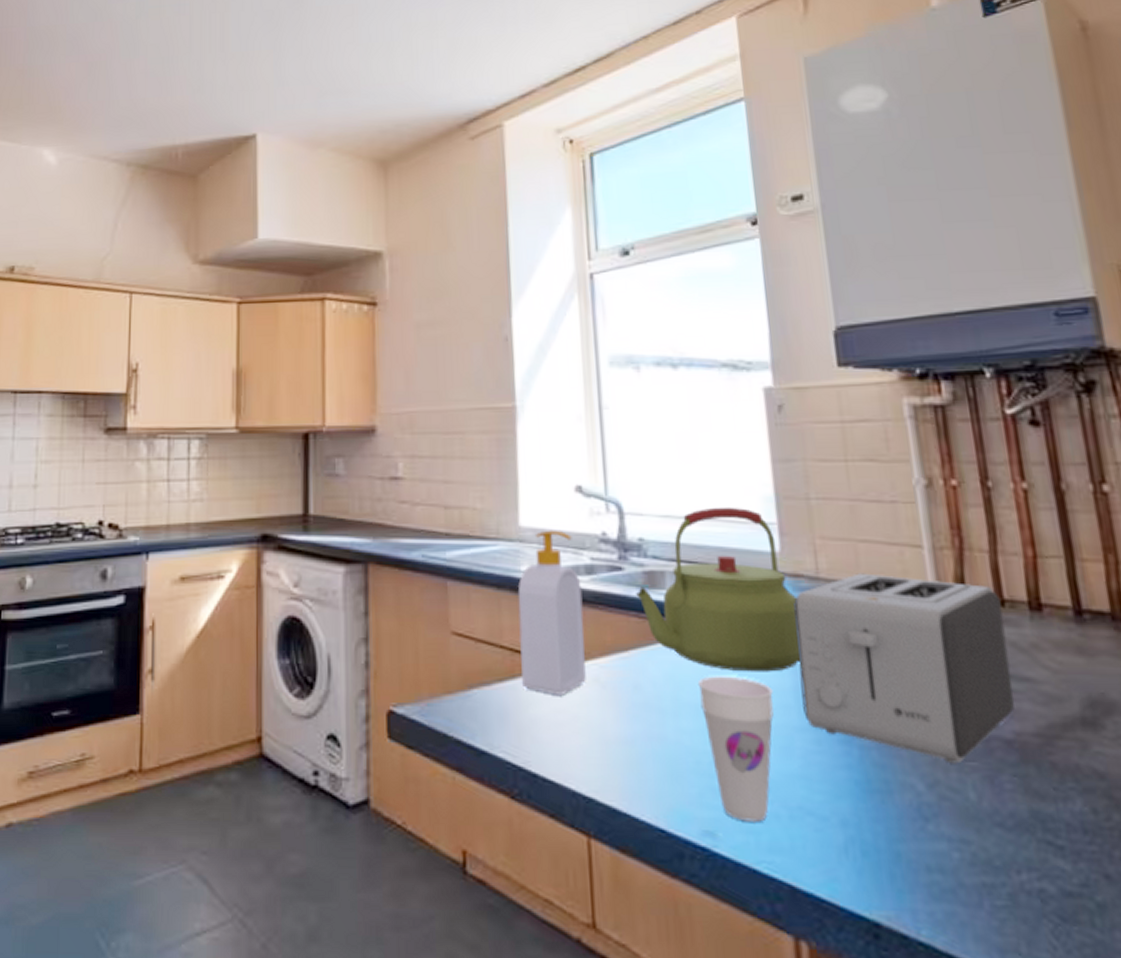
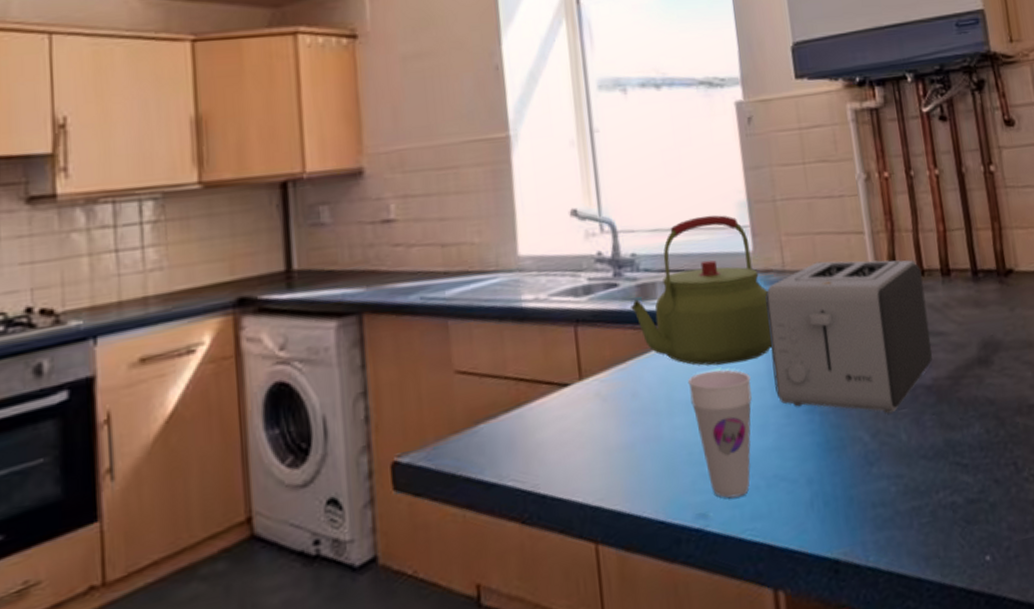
soap bottle: present [517,530,586,695] -> none [519,255,589,416]

